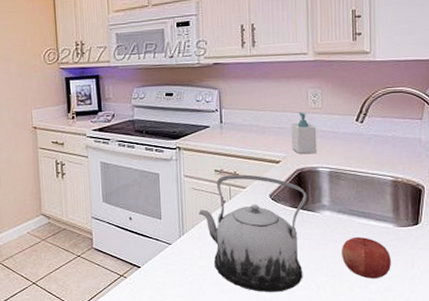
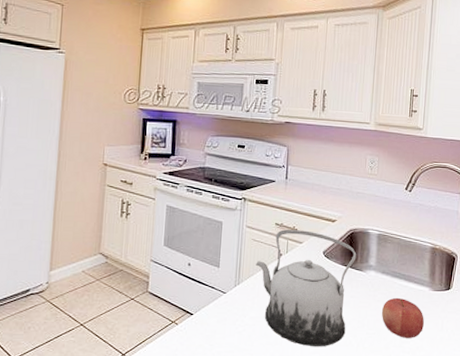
soap bottle: present [291,112,317,154] -> none [347,176,371,216]

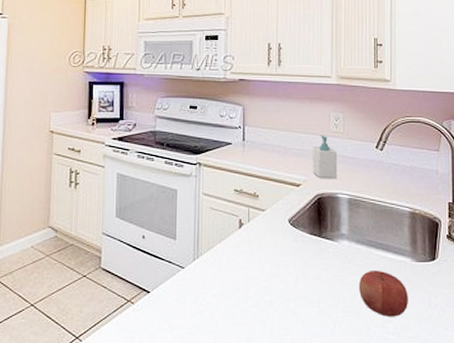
teapot: present [256,229,357,347] -> none [215,196,326,328]
soap bottle: none [347,176,371,216] -> present [312,135,338,179]

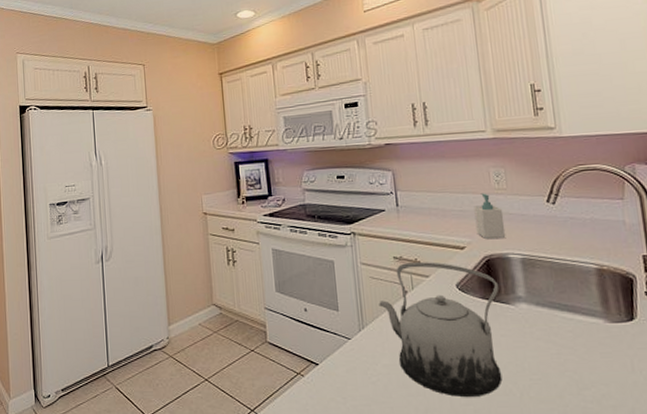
teapot: none [215,196,326,328] -> present [379,262,503,398]
fruit: present [358,270,409,317] -> none [544,333,607,384]

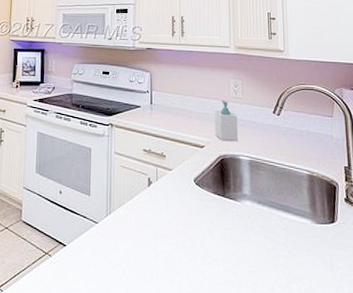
teapot: present [379,262,503,398] -> none [126,156,229,286]

